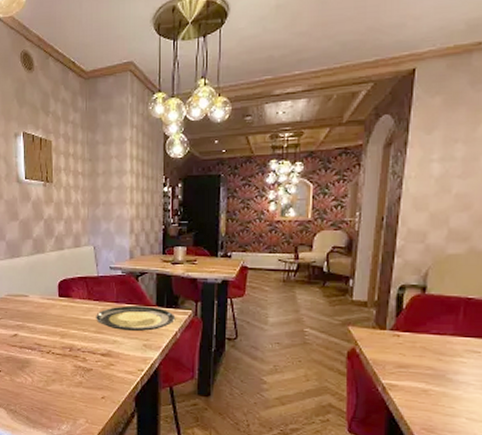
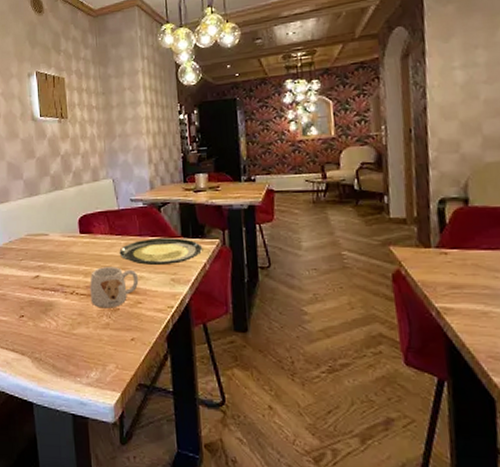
mug: none [66,330,113,368] -> present [90,267,139,308]

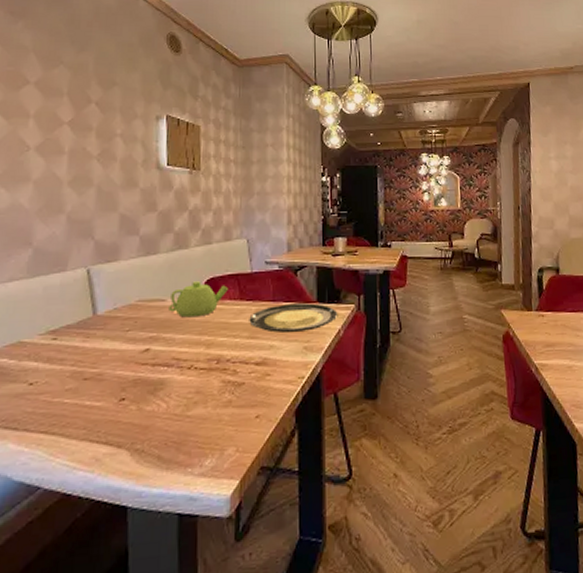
teapot: none [51,218,99,250] -> present [169,281,228,318]
mug: present [90,267,139,308] -> none [212,336,269,384]

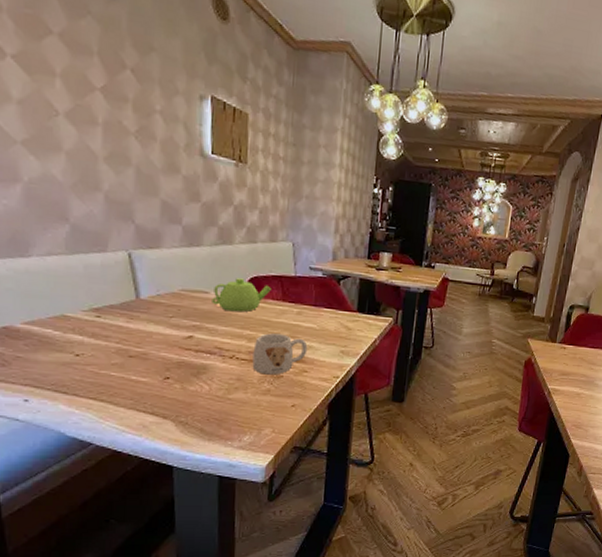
mug: none [212,336,269,384] -> present [252,333,308,375]
plate: present [249,303,338,333] -> none [290,310,376,337]

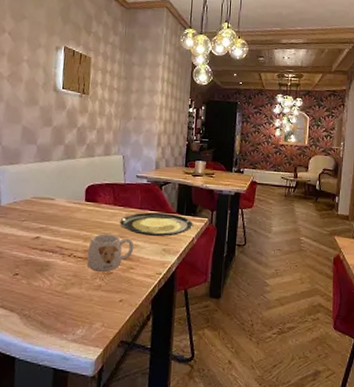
teapot: present [212,278,271,313] -> none [56,186,104,216]
plate: none [290,310,376,337] -> present [120,212,194,236]

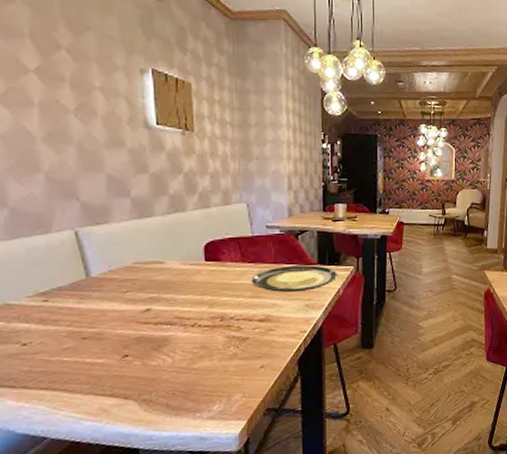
mug: present [87,234,134,272] -> none [215,295,272,339]

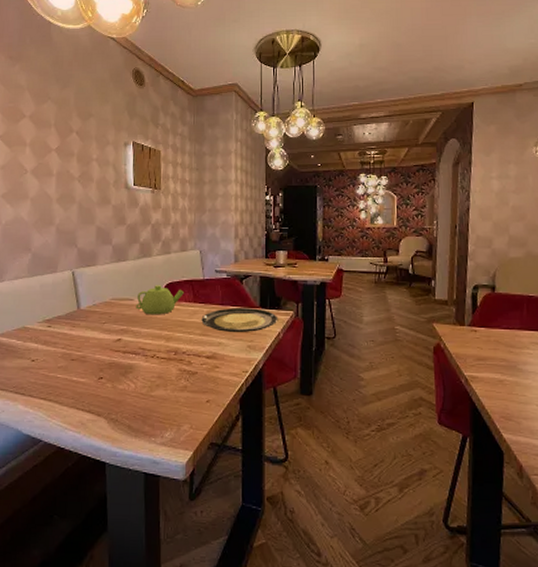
teapot: none [168,244,229,279] -> present [136,285,184,315]

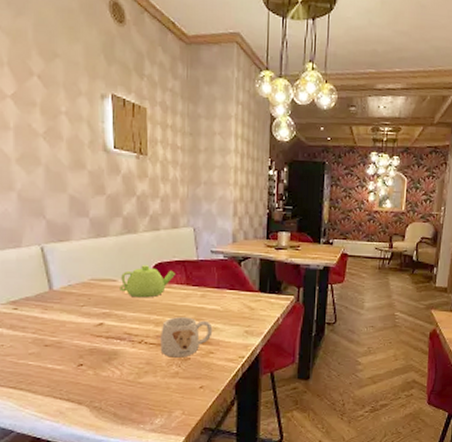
mug: none [170,333,218,372] -> present [160,317,213,358]
plate: present [201,308,278,332] -> none [195,291,278,317]

